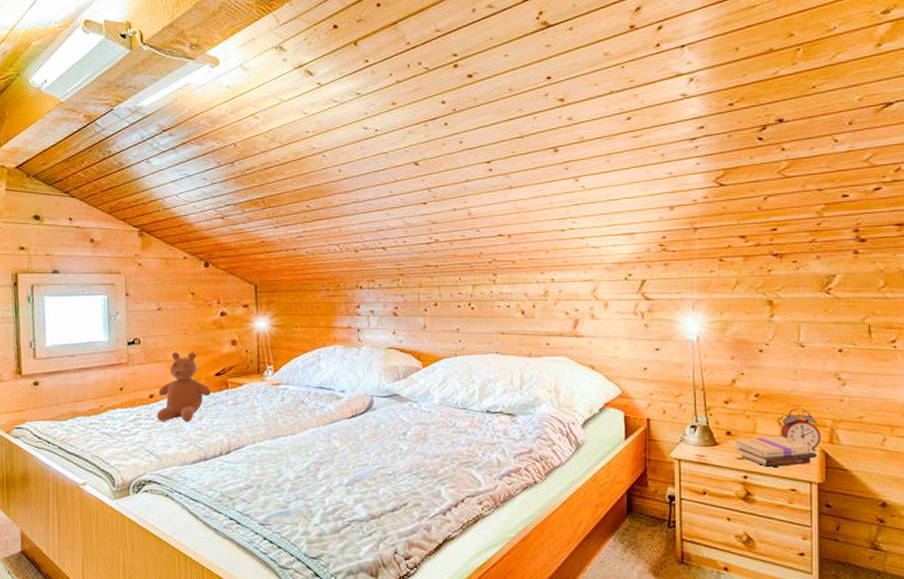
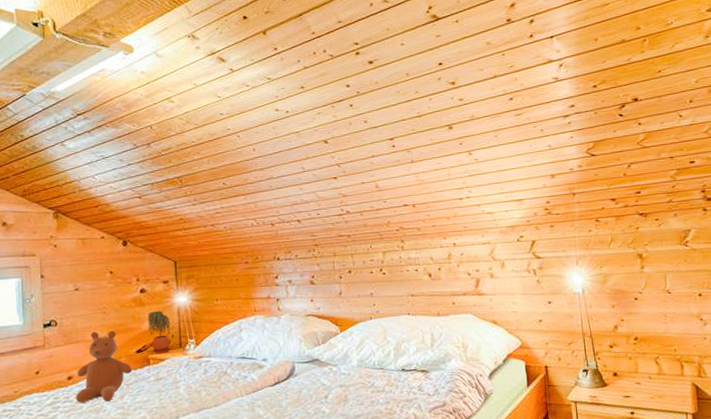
potted plant: none [227,335,250,378] -> present [147,310,171,354]
books: present [734,436,817,468] -> none [620,374,690,403]
alarm clock: present [781,407,822,451] -> none [658,347,692,385]

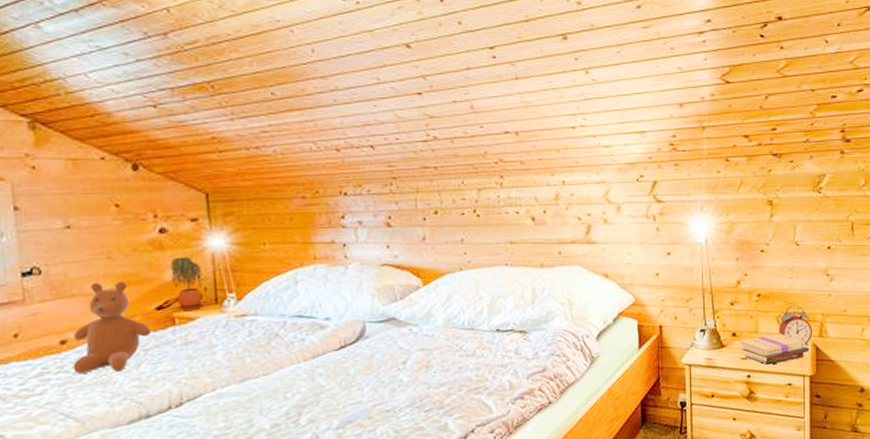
books: none [620,374,690,403] -> present [739,334,810,366]
alarm clock: none [658,347,692,385] -> present [779,304,813,346]

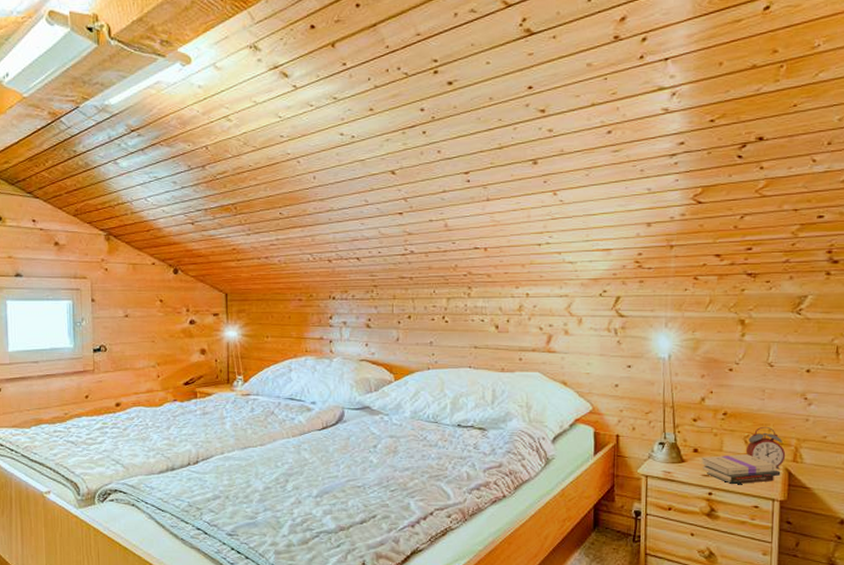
teddy bear: present [73,281,152,375] -> none [123,360,180,431]
potted plant: present [170,256,203,312] -> none [196,344,219,388]

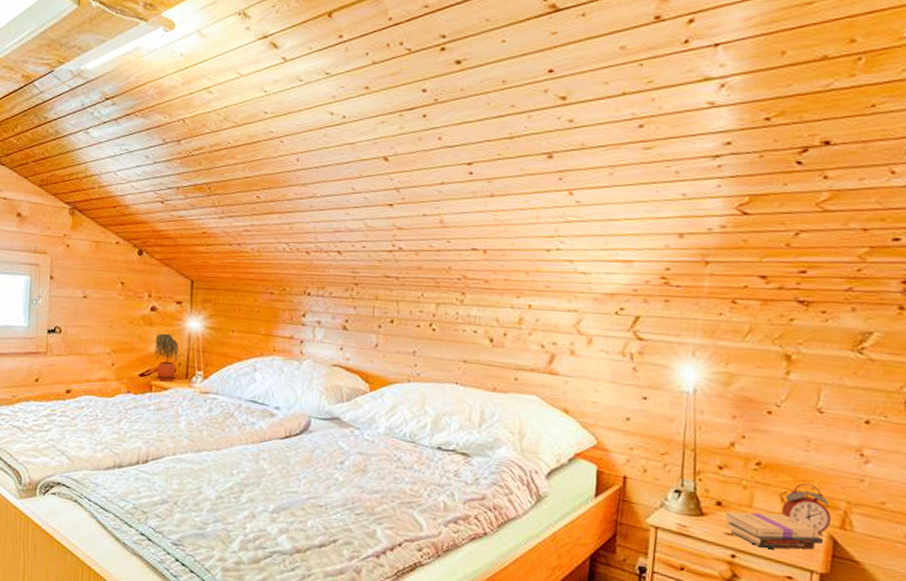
potted plant: none [196,344,219,388] -> present [154,333,179,382]

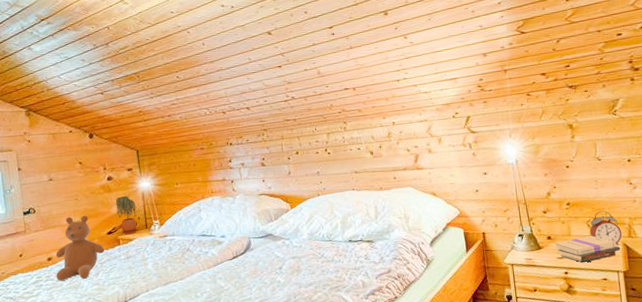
teddy bear: none [72,346,134,424] -> present [55,215,105,282]

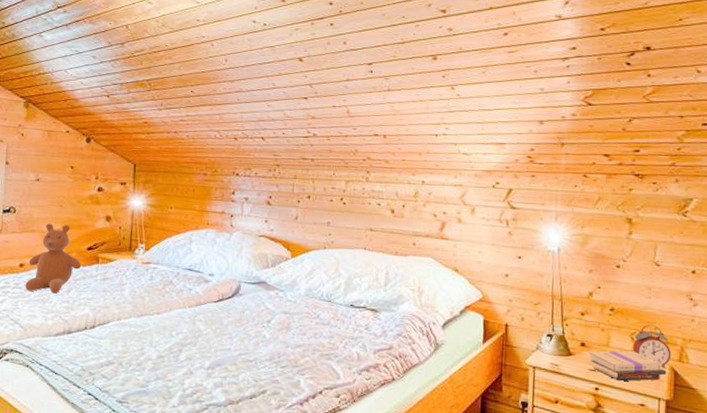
potted plant: present [115,195,138,235] -> none [101,211,123,254]

